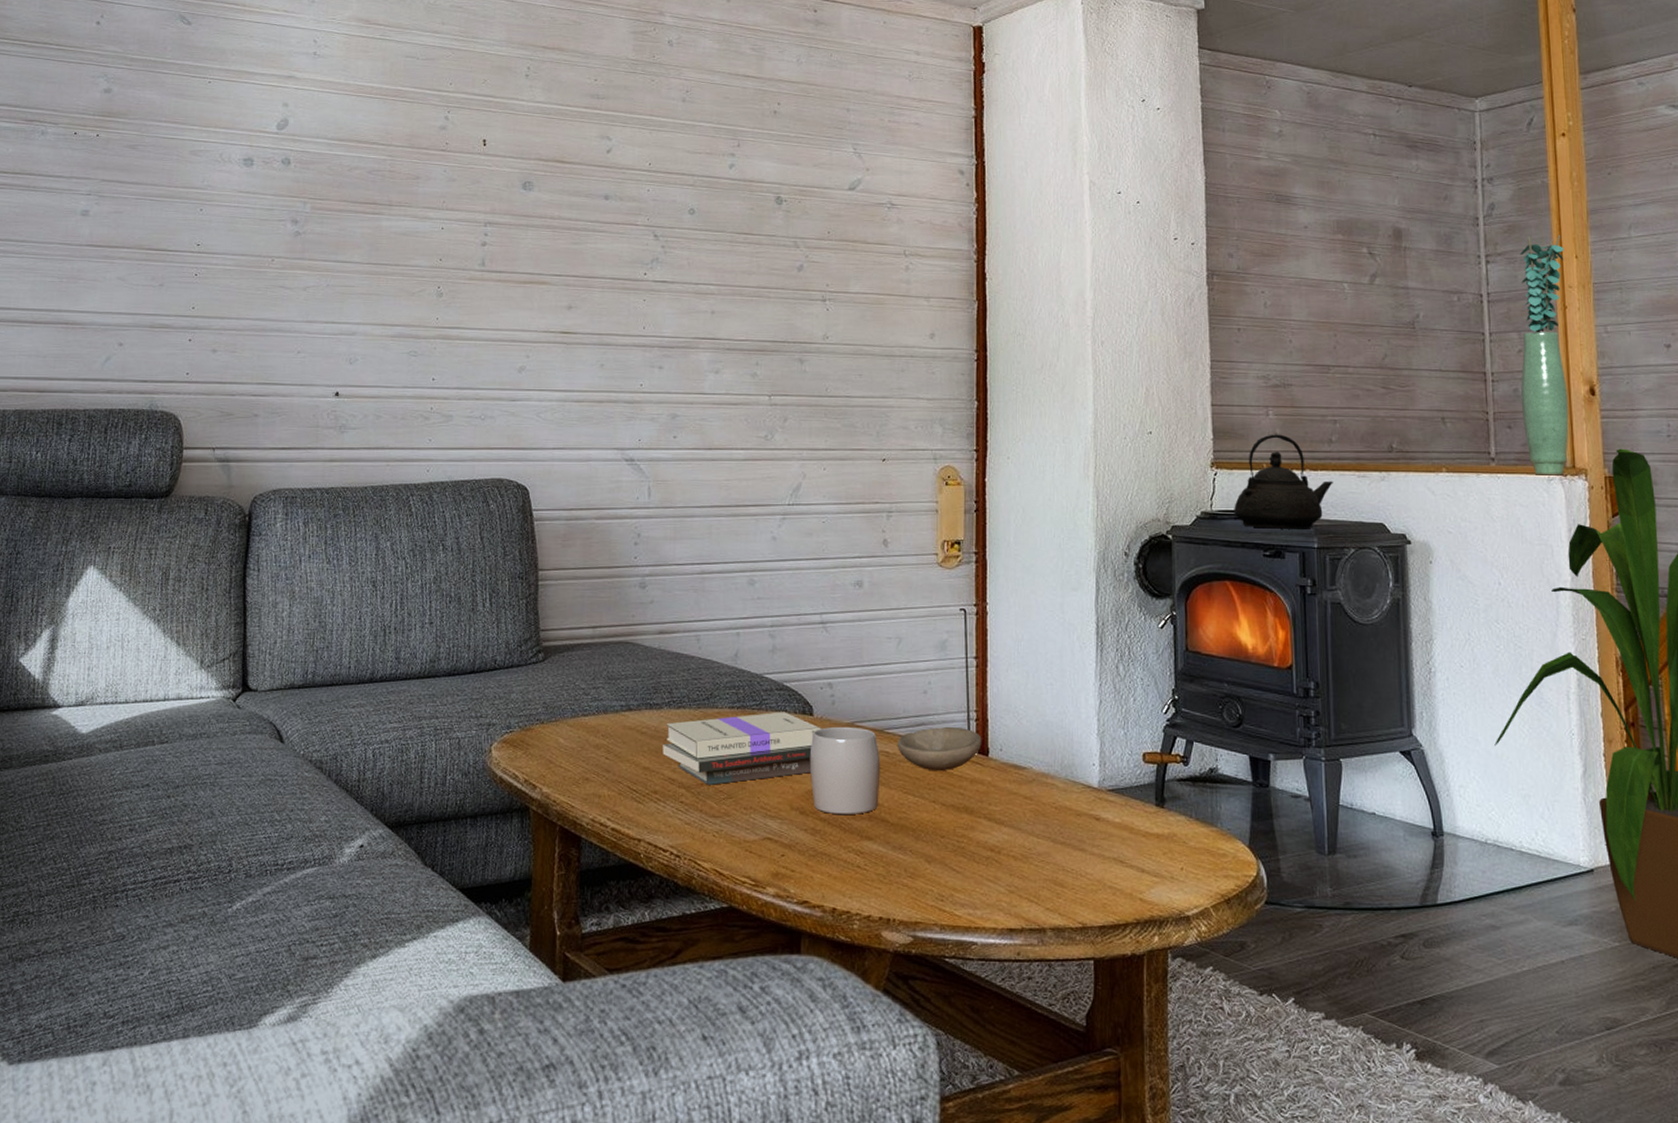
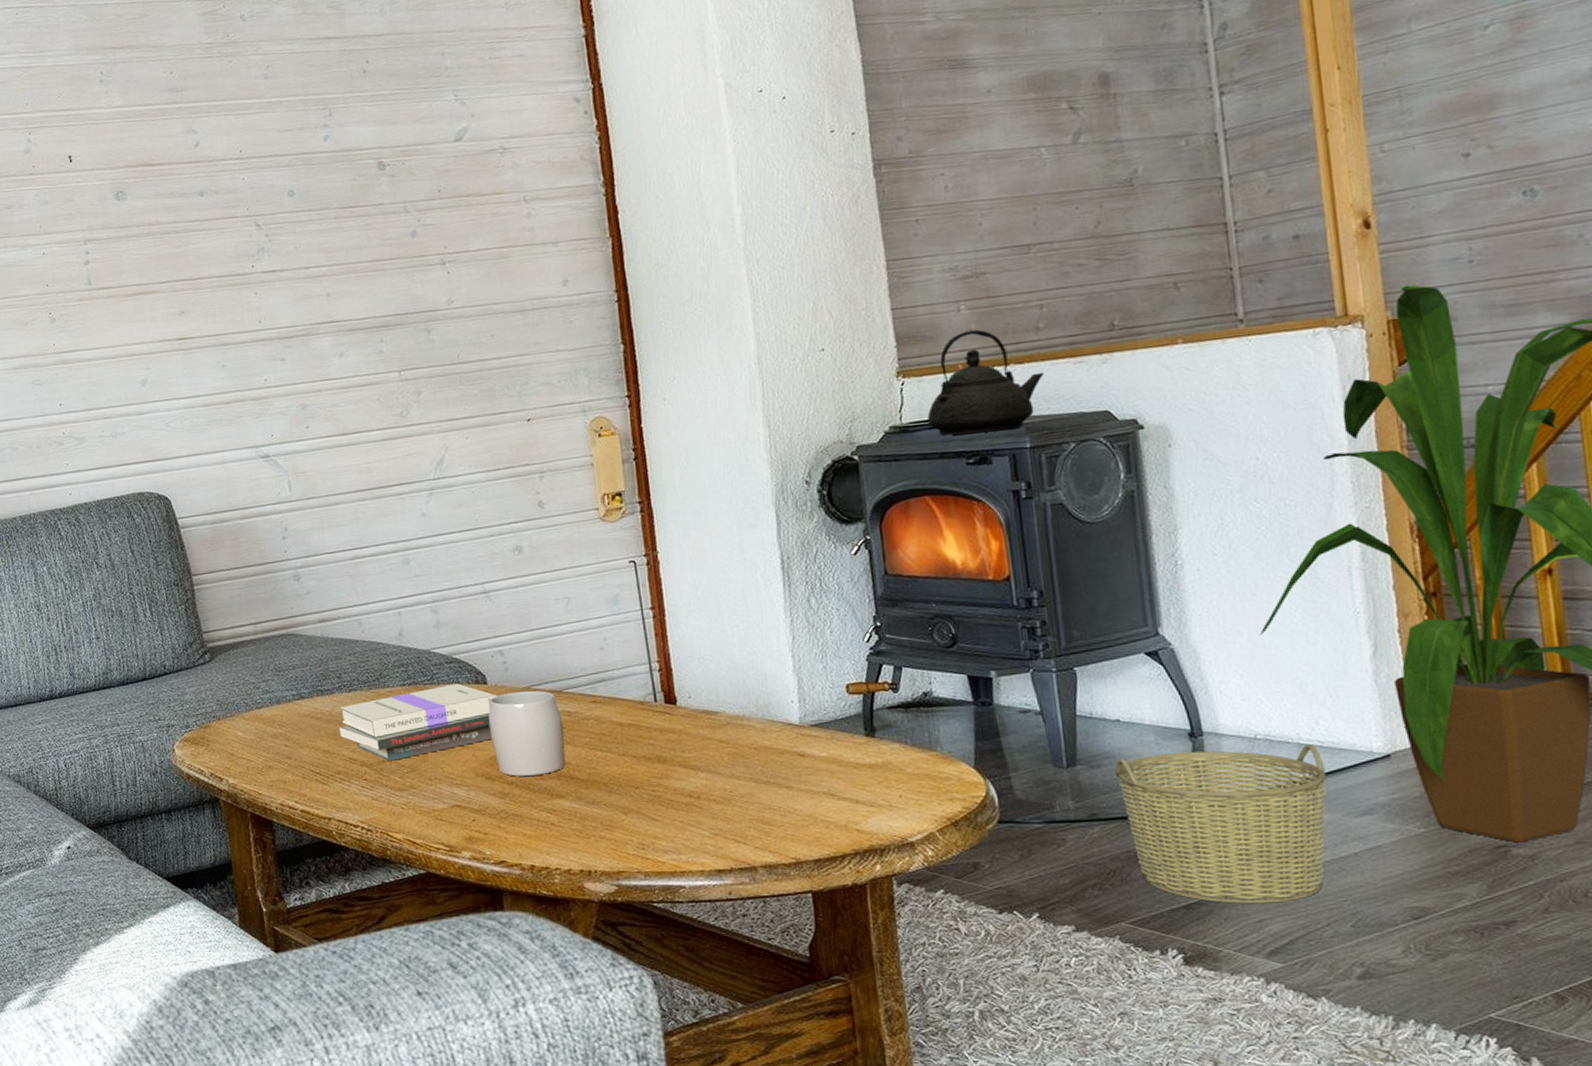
bowl: present [898,726,982,772] -> none [578,679,668,726]
basket: none [1368,849,1542,1005] -> present [1115,744,1326,905]
vase: present [1519,234,1570,474] -> none [1263,44,1339,330]

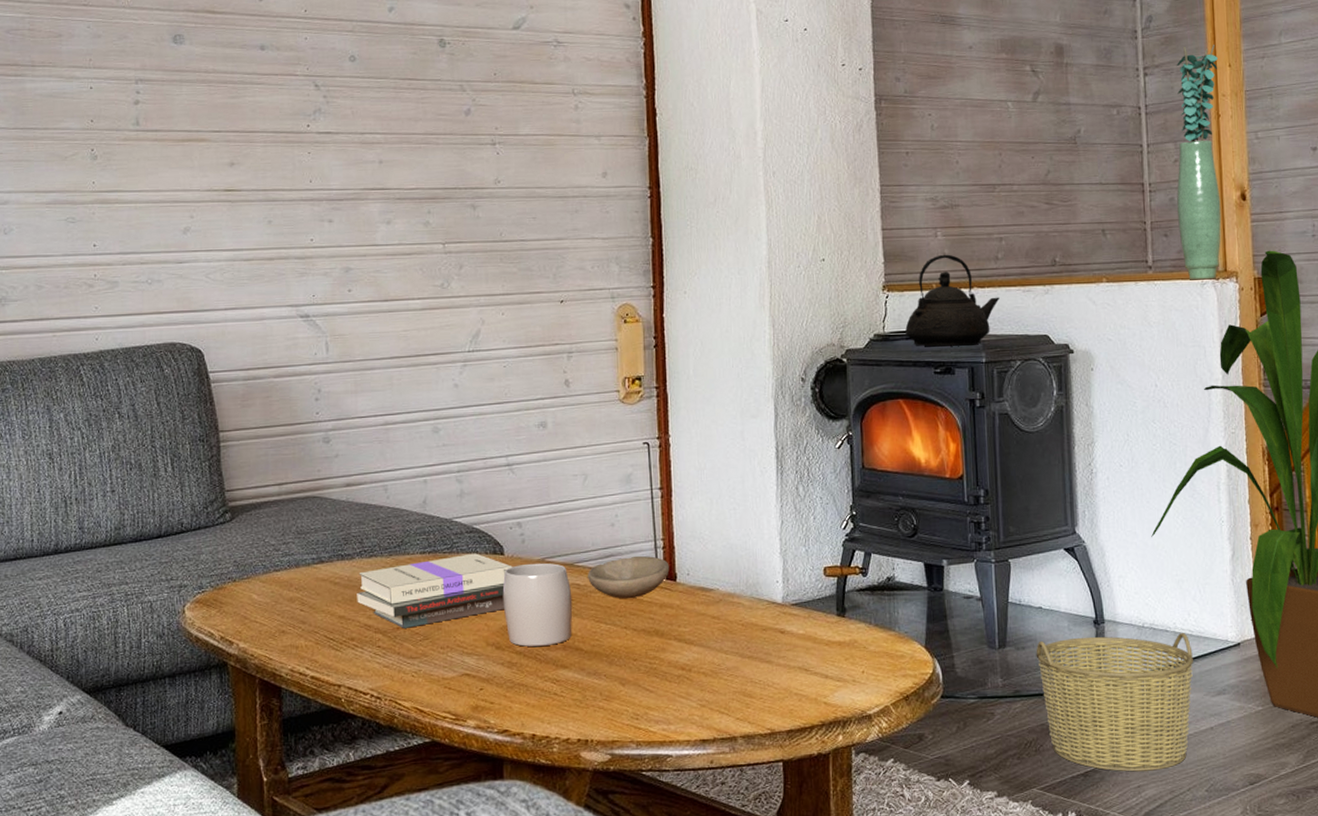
bowl: none [578,679,668,726] -> present [588,555,670,599]
vase: none [1263,44,1339,330] -> present [1176,44,1222,279]

